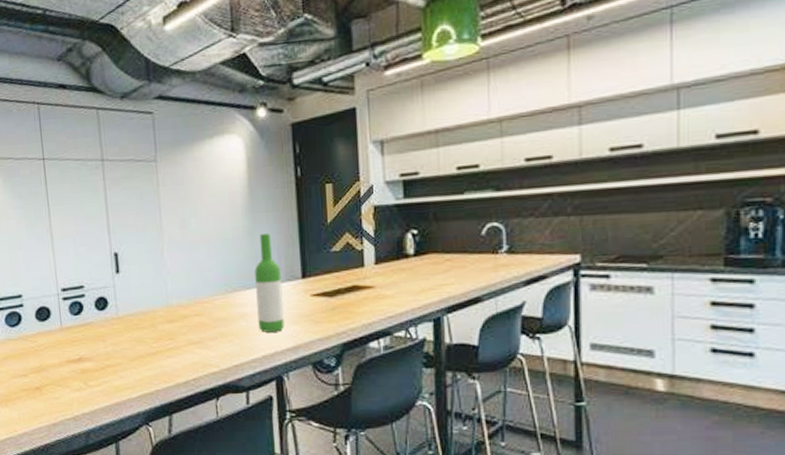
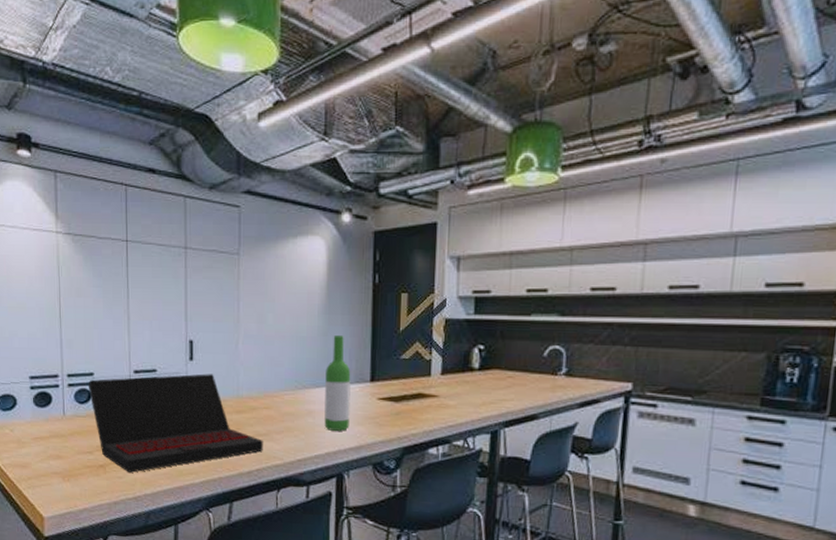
laptop: none [17,285,198,392] -> present [88,374,263,473]

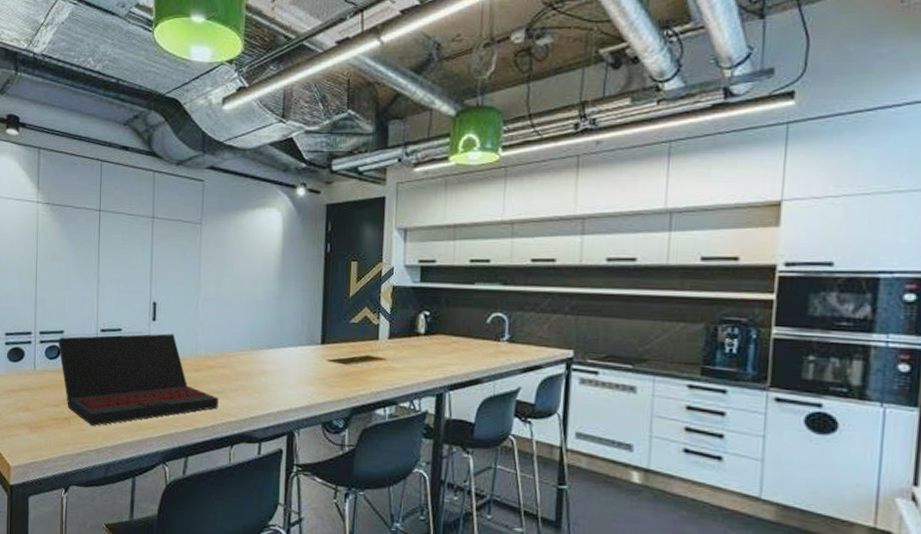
wine bottle: present [324,336,351,431] -> none [277,300,303,391]

